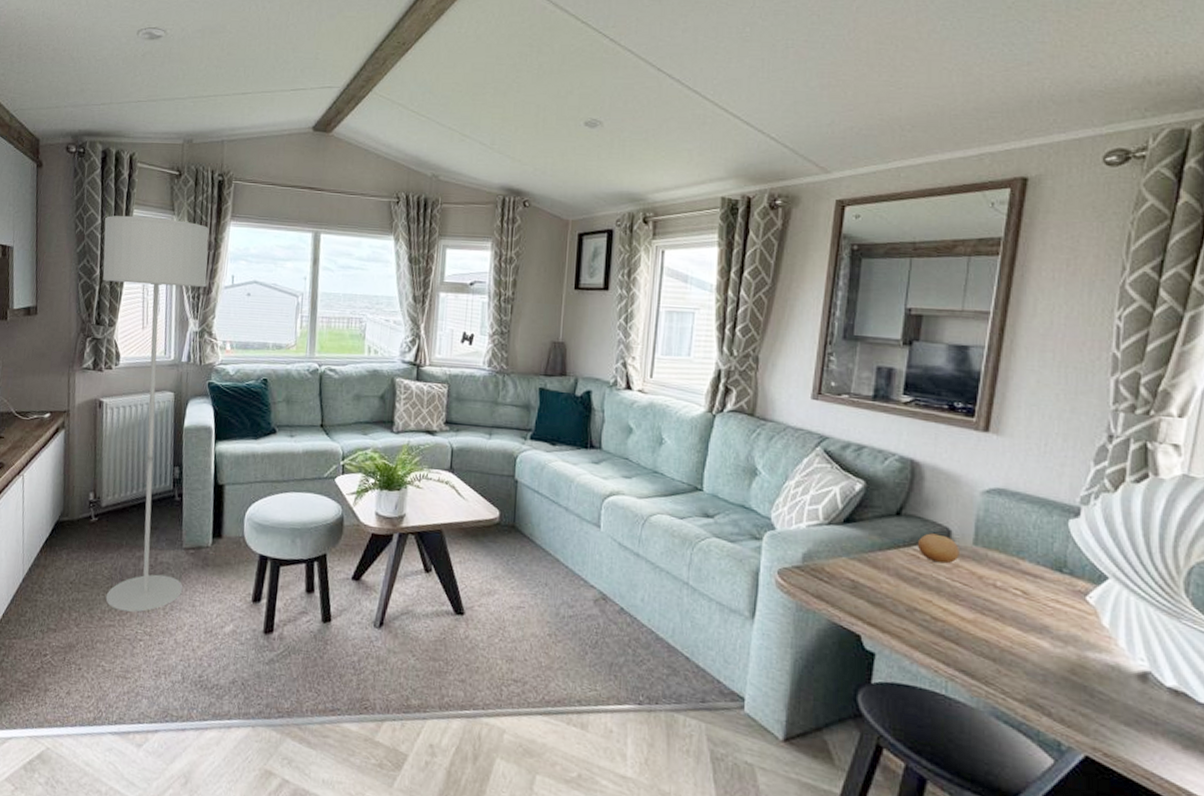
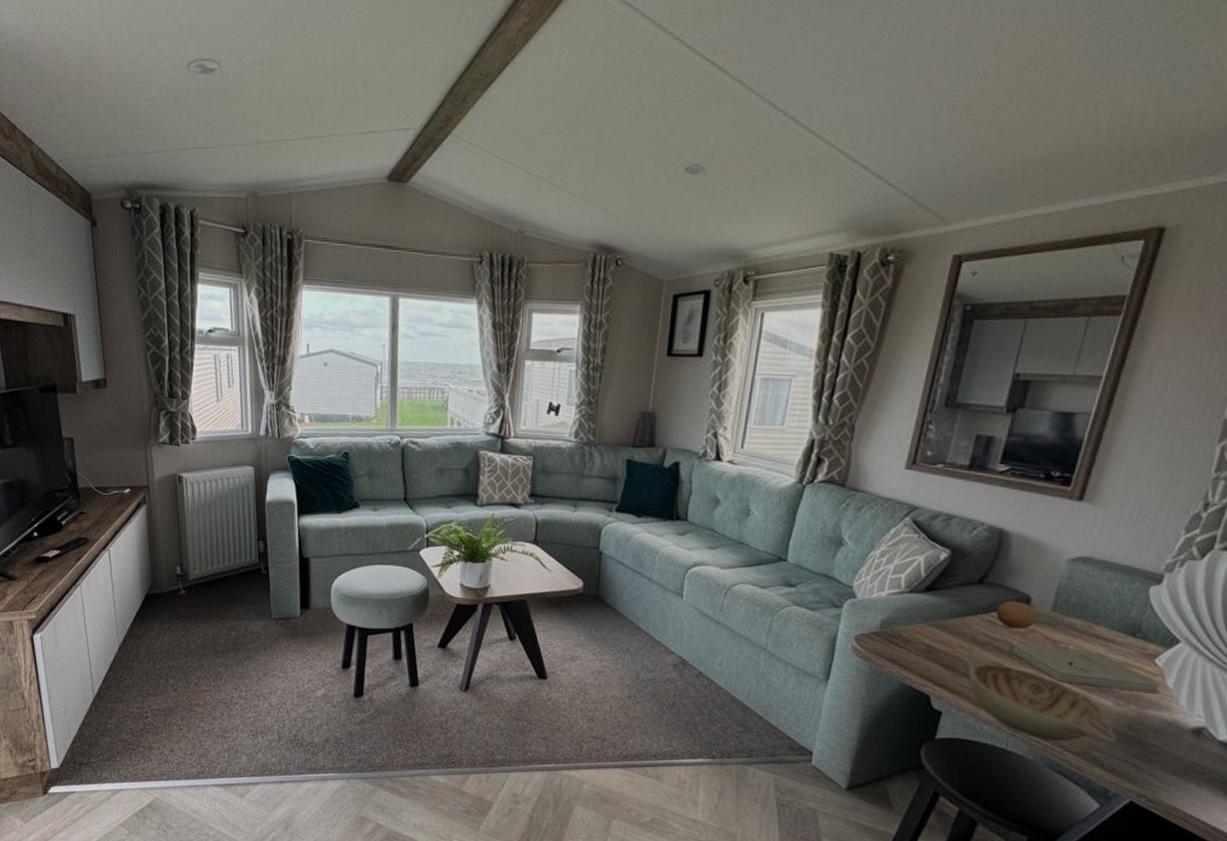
floor lamp: present [103,215,209,612] -> none [169,279,281,678]
decorative bowl: none [891,593,1060,688] -> present [964,657,1117,742]
book: none [936,578,1098,635] -> present [1009,643,1163,694]

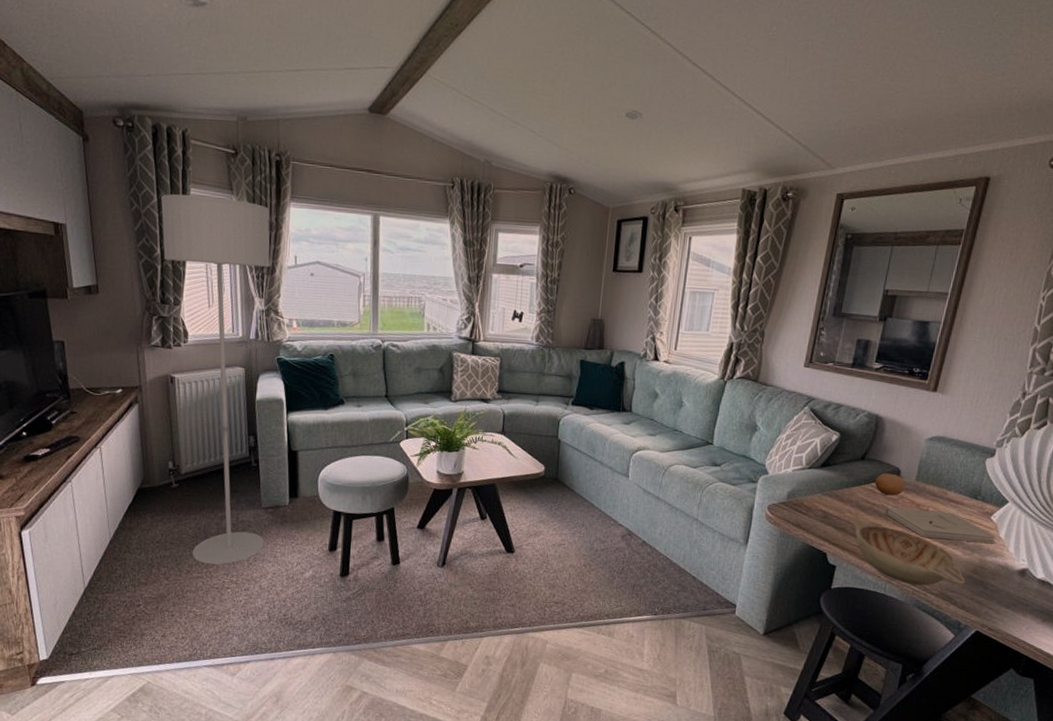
floor lamp: none [169,279,281,678] -> present [161,194,270,565]

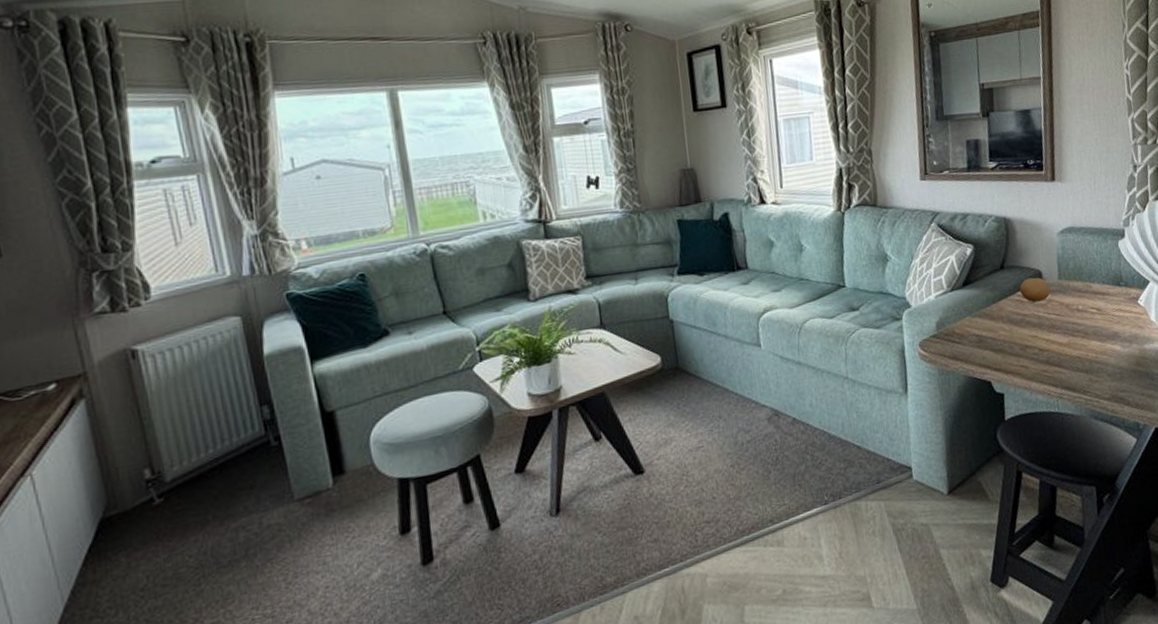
floor lamp: present [161,194,270,565] -> none [84,99,306,602]
decorative bowl: present [852,520,966,586] -> none [1008,335,1132,395]
book: present [885,507,997,544] -> none [1037,306,1149,339]

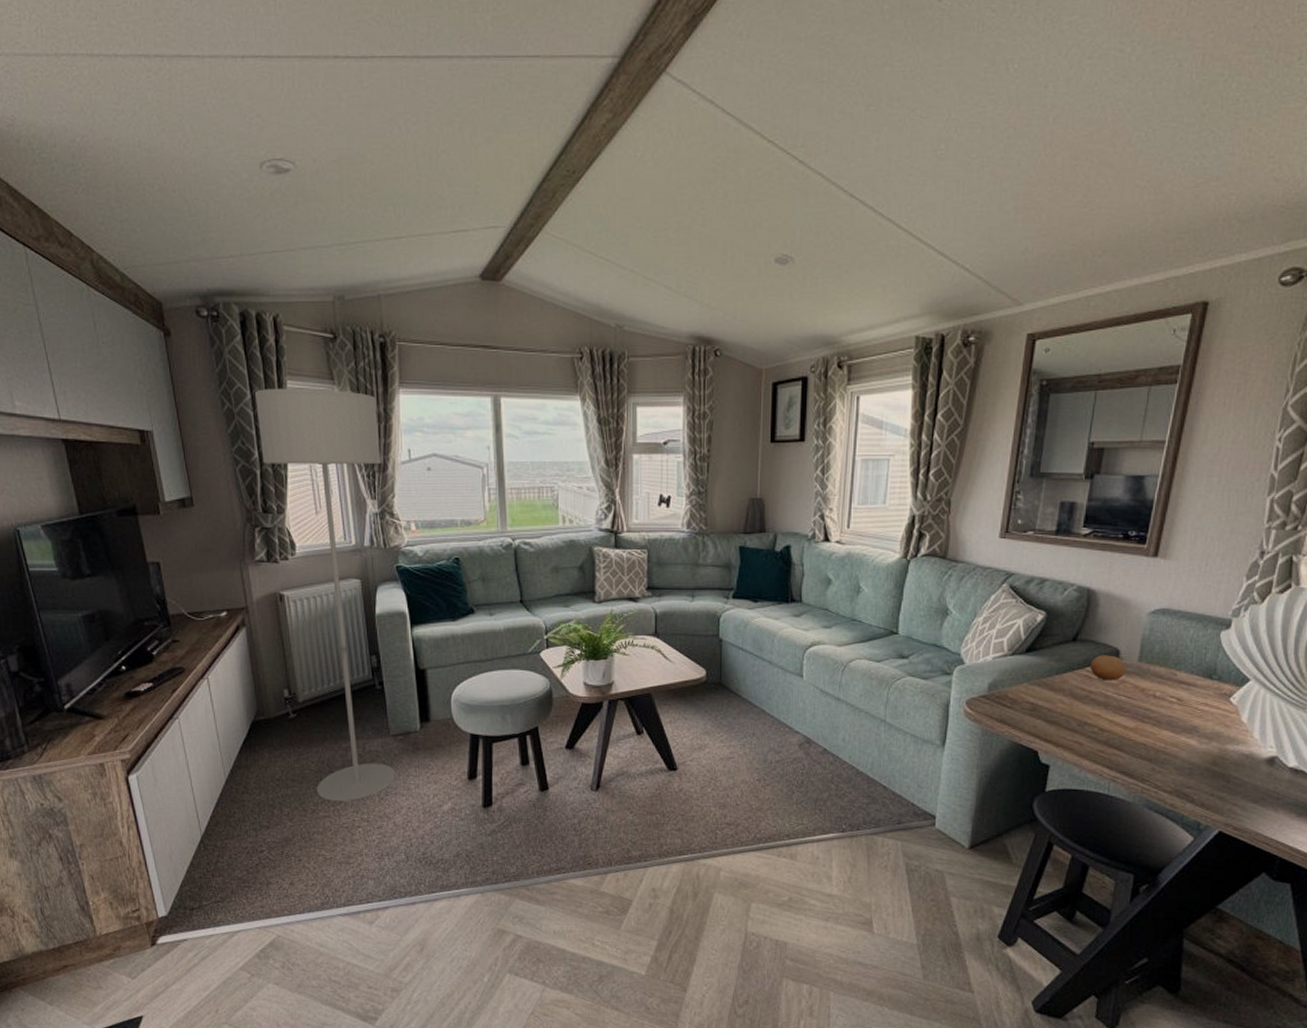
floor lamp: none [84,99,306,602] -> present [255,388,396,801]

